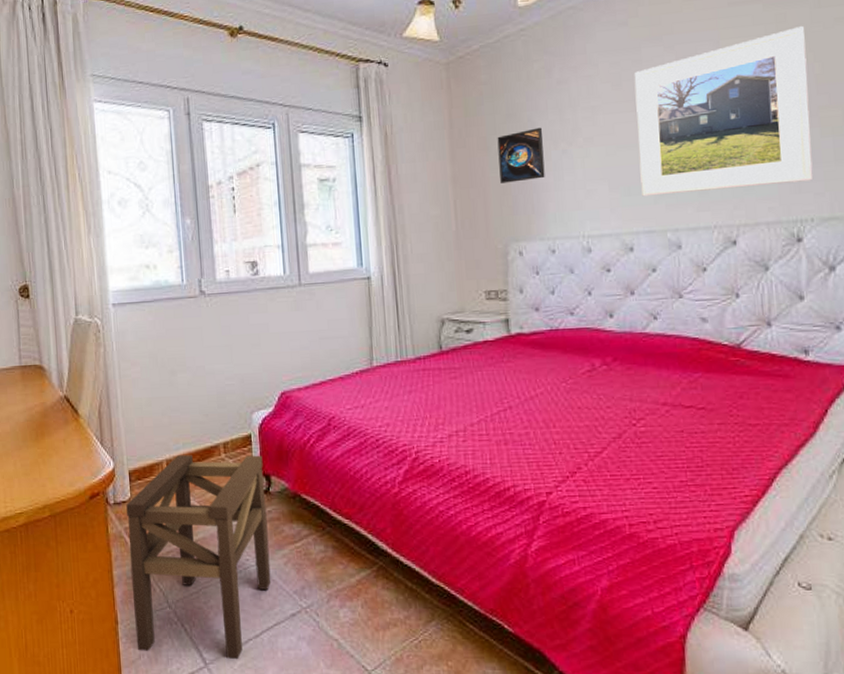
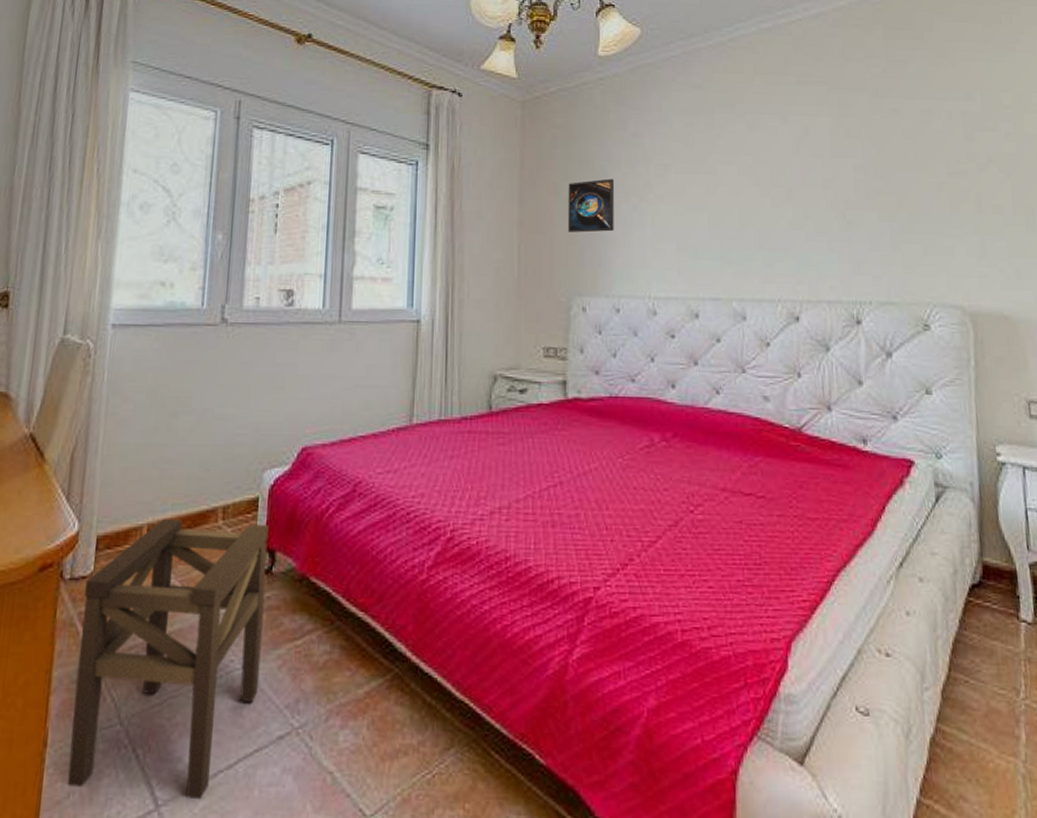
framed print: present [634,26,814,197] -> none [706,112,872,263]

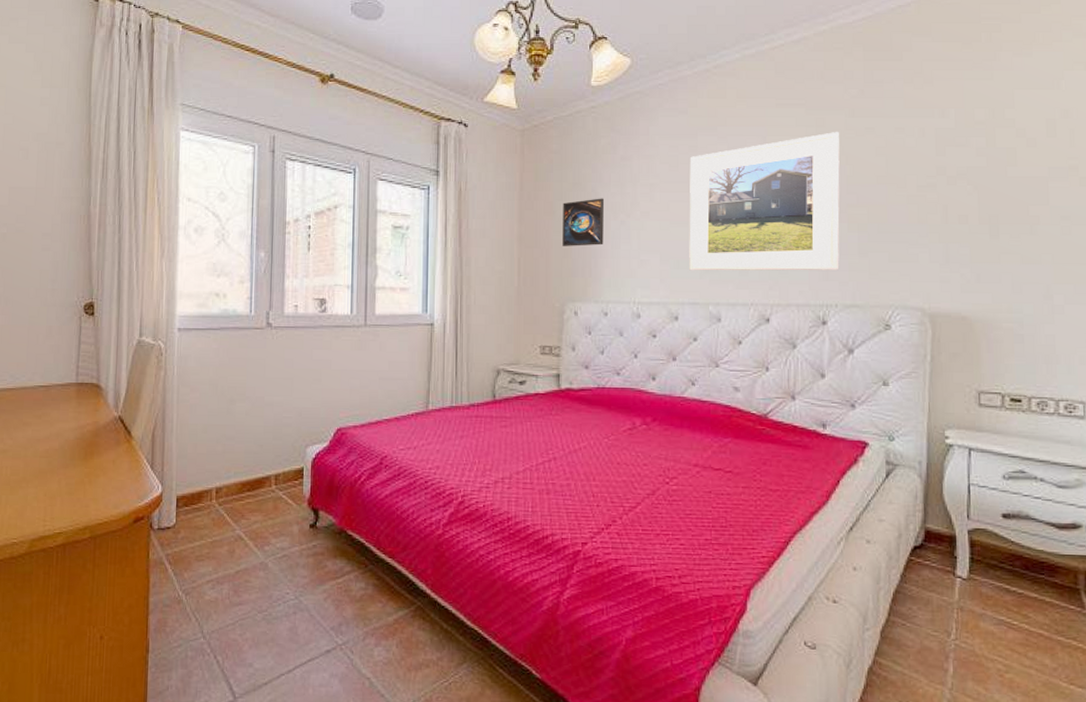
stool: present [67,519,269,800] -> none [166,484,313,695]
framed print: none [706,112,872,263] -> present [689,132,840,271]

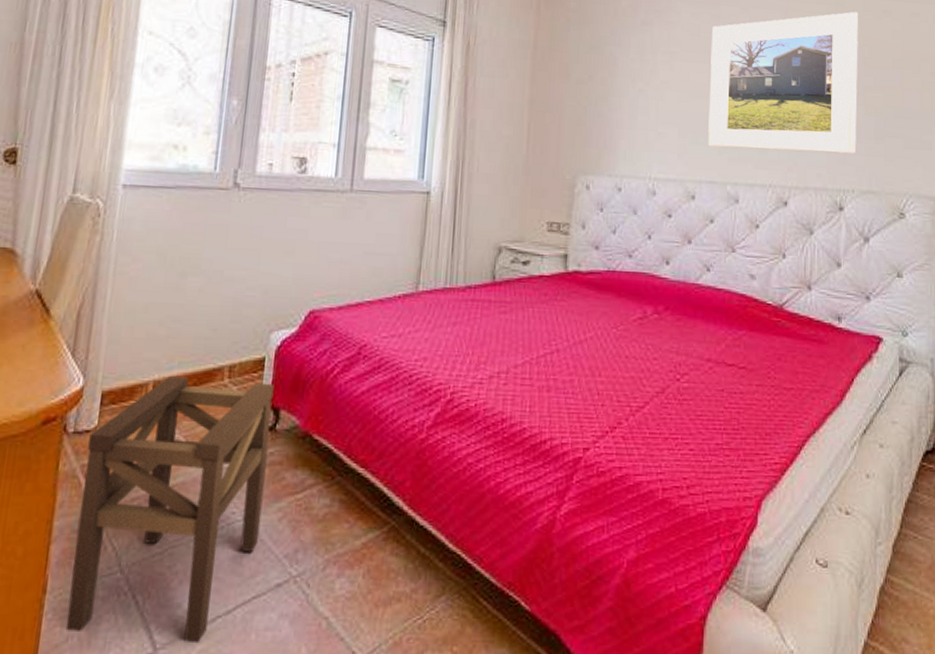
stool: none [166,484,313,695] -> present [65,376,274,644]
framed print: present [562,198,604,246] -> none [577,63,622,114]

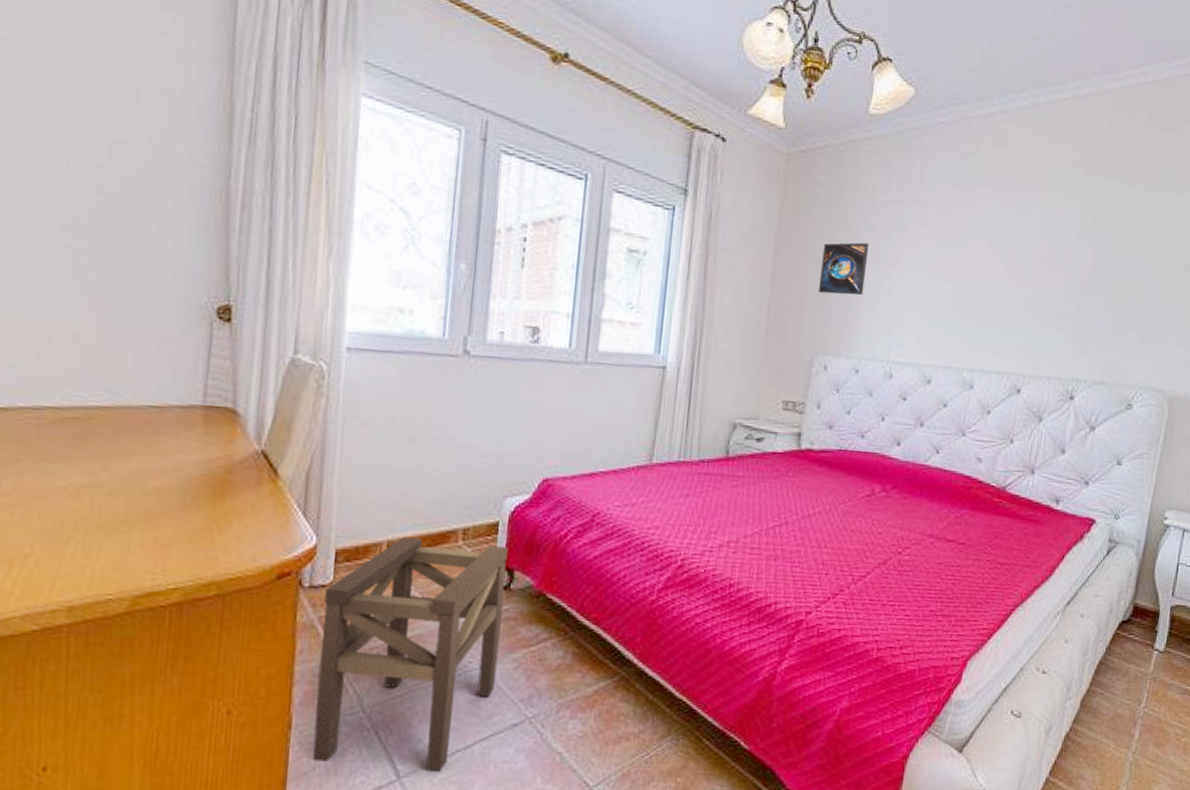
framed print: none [577,63,622,114] -> present [819,242,868,296]
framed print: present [708,12,859,154] -> none [948,199,1114,345]

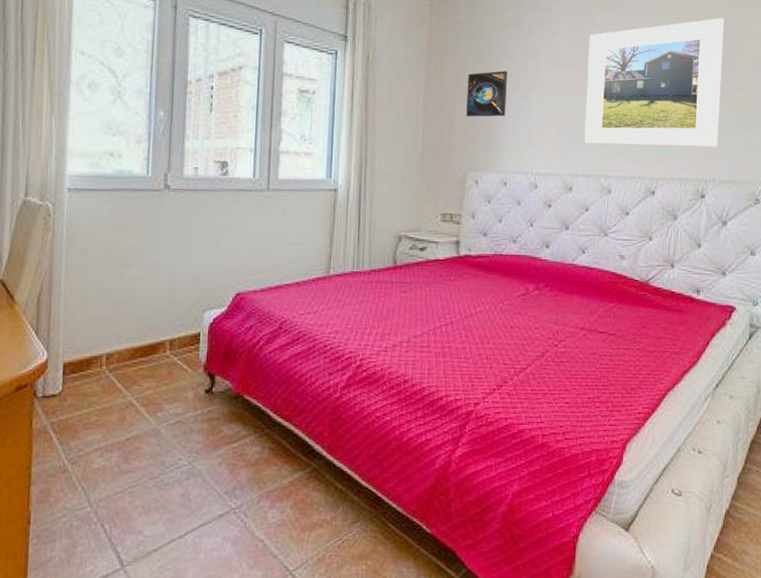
stool: present [312,537,509,773] -> none [48,350,209,561]
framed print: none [948,199,1114,345] -> present [584,18,725,148]

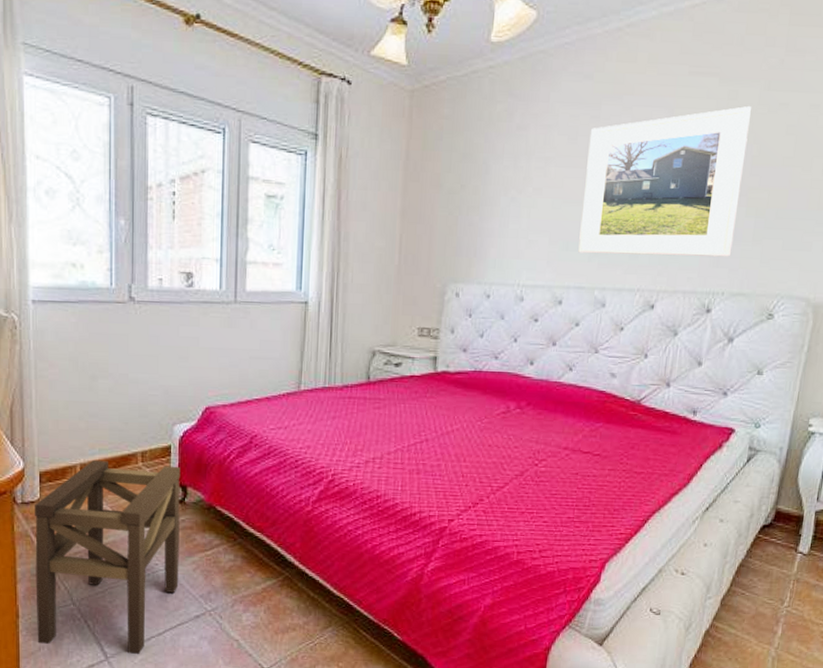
stool: none [48,350,209,561] -> present [35,460,181,655]
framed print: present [466,70,507,117] -> none [448,171,495,224]

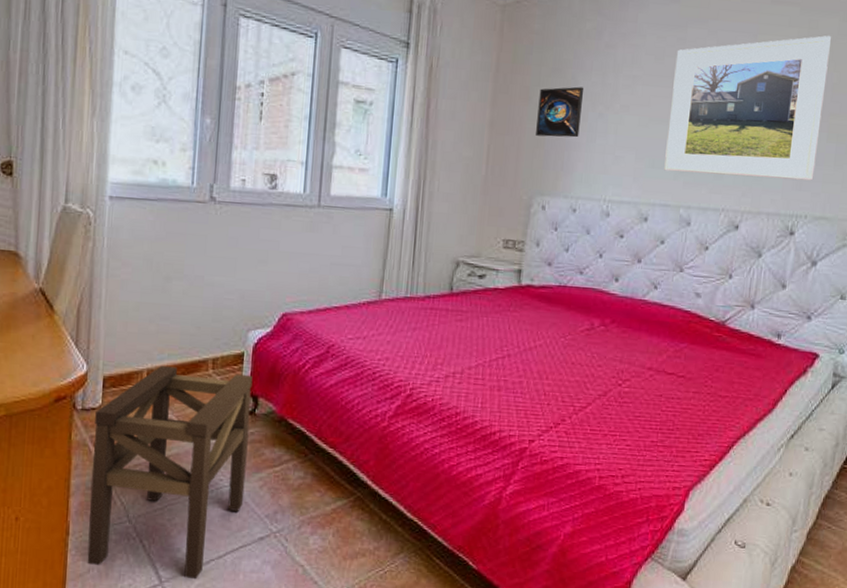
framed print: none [448,171,495,224] -> present [536,86,583,138]

